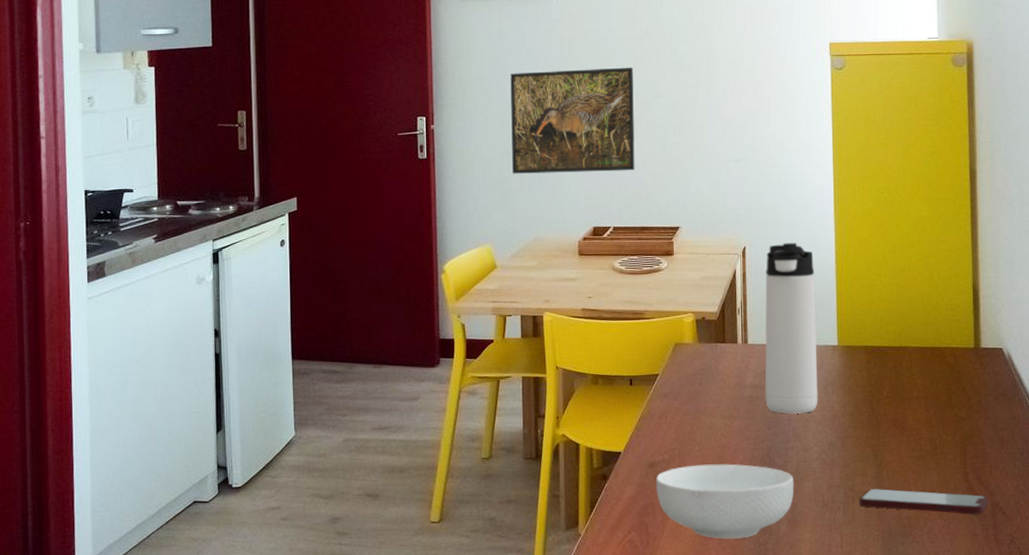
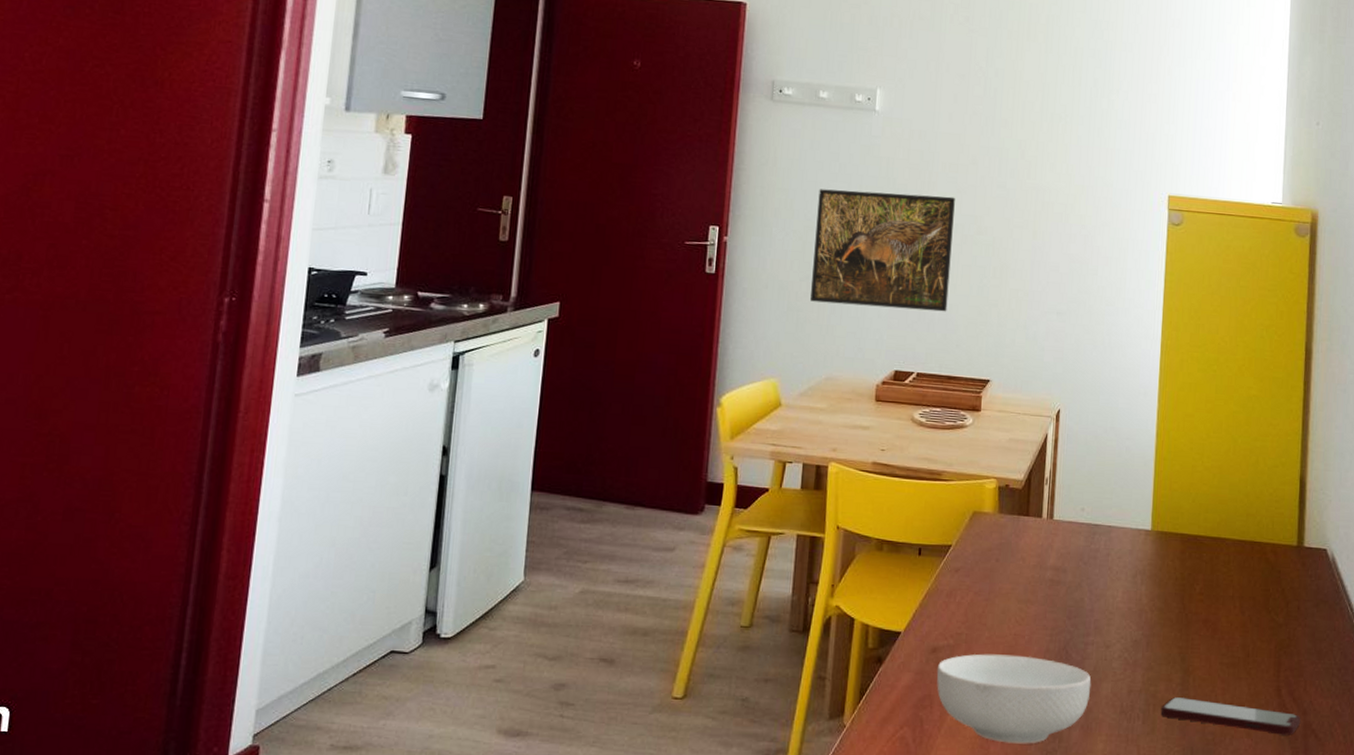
thermos bottle: present [765,243,818,414] -> none [1067,410,1133,605]

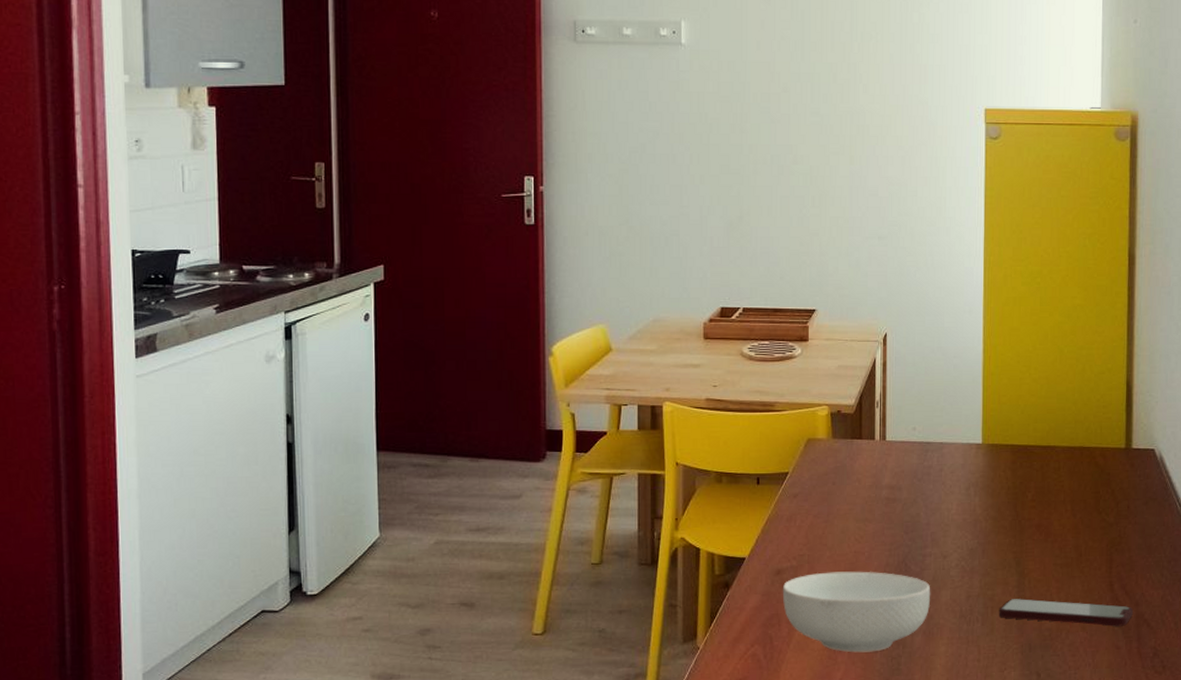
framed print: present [810,189,955,312] -> none [631,127,769,245]

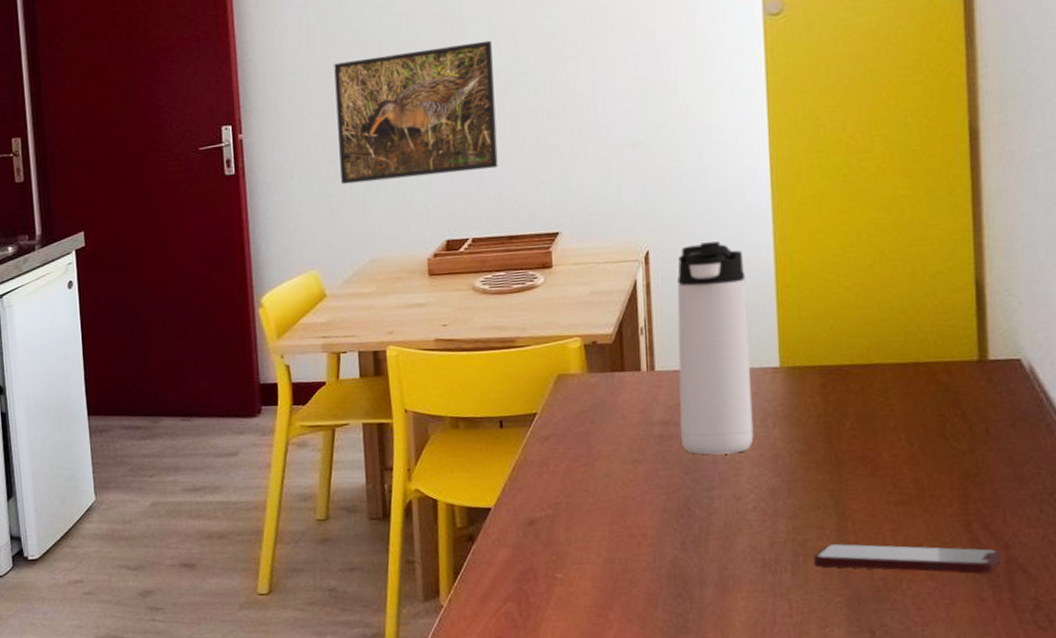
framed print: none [631,127,769,245] -> present [334,40,498,184]
cereal bowl: present [782,571,931,653] -> none [536,517,723,609]
thermos bottle: none [903,330,961,517] -> present [677,241,754,455]

